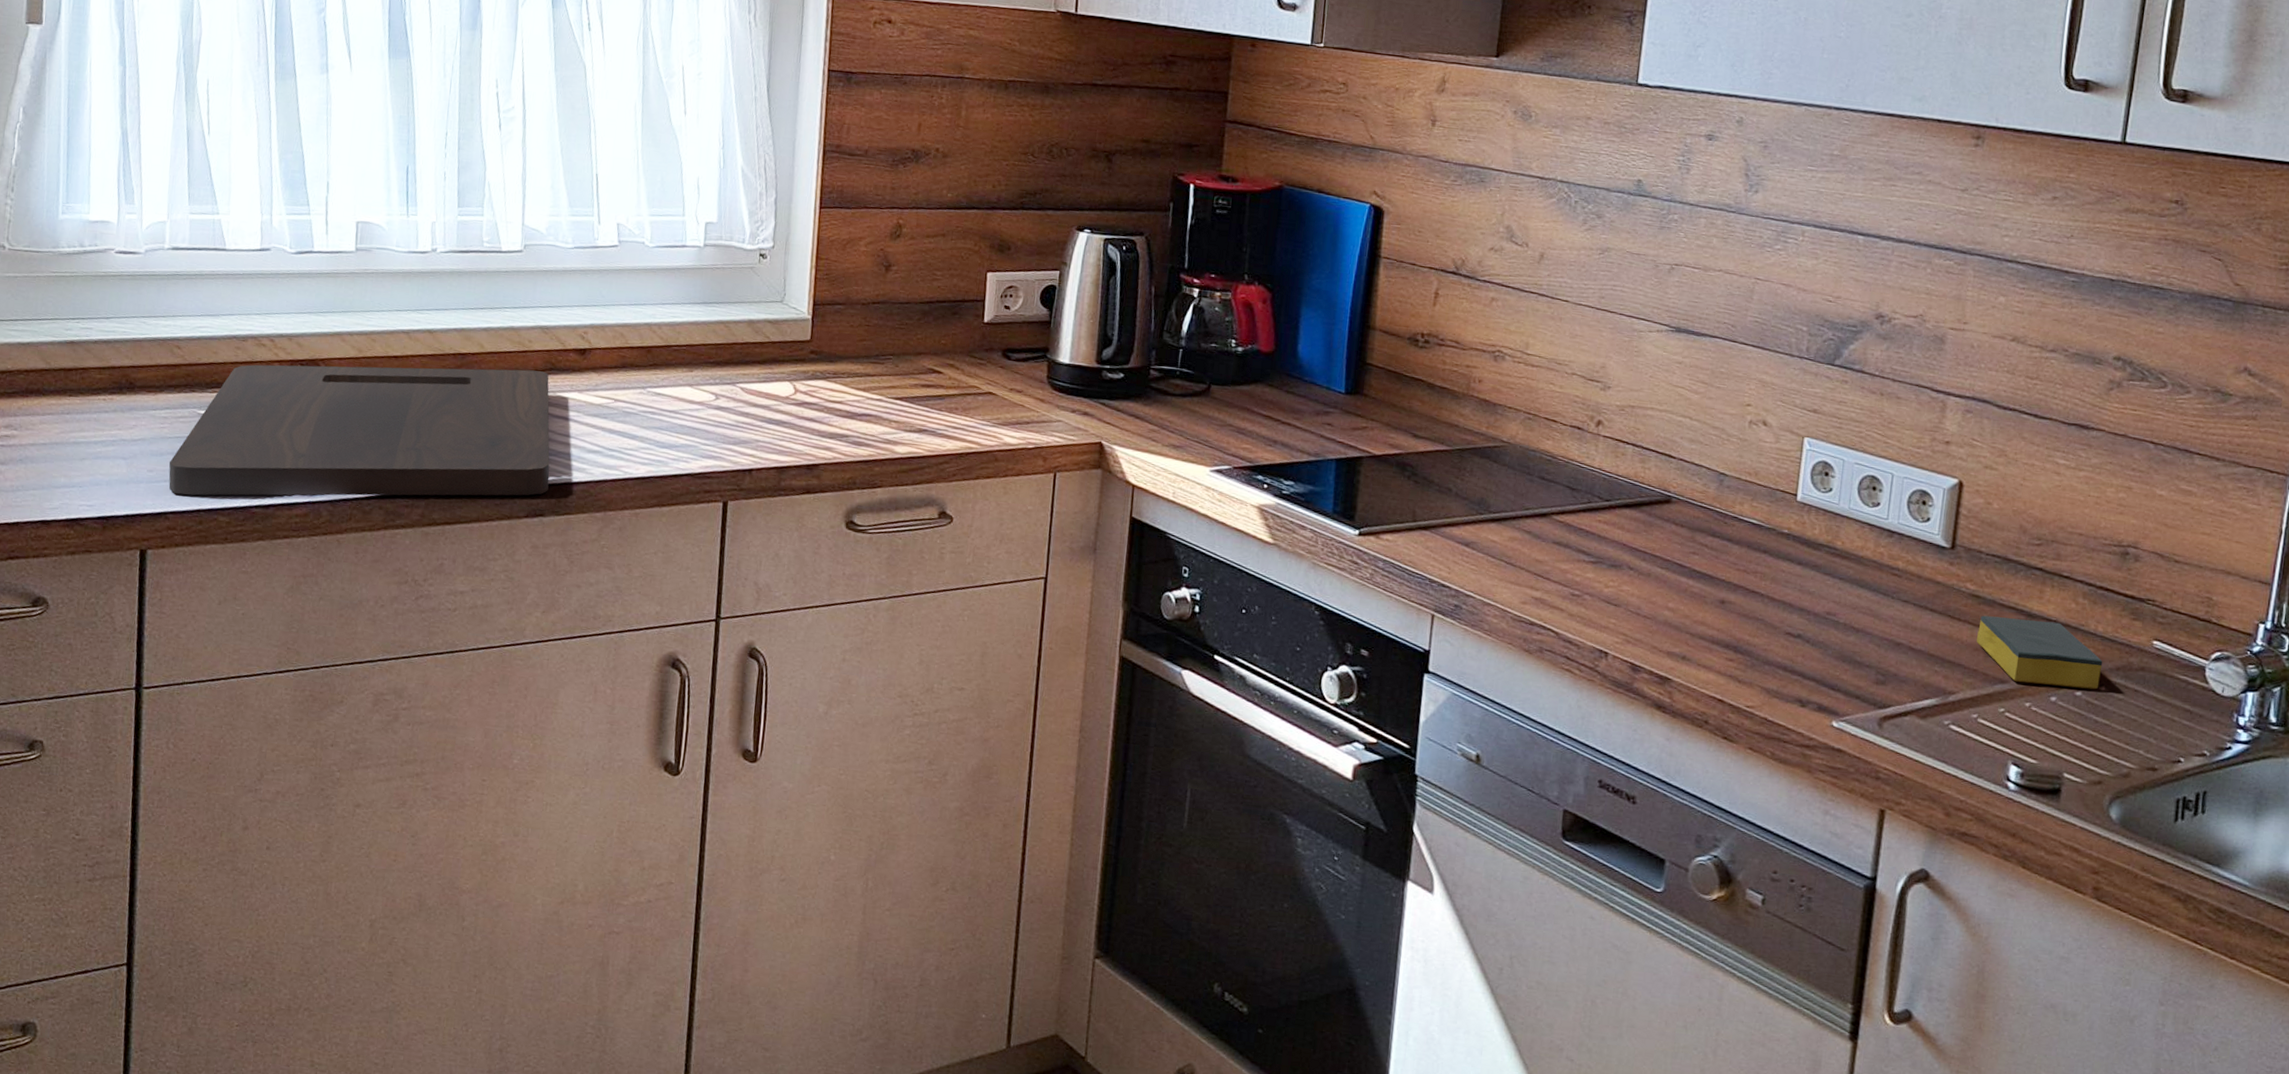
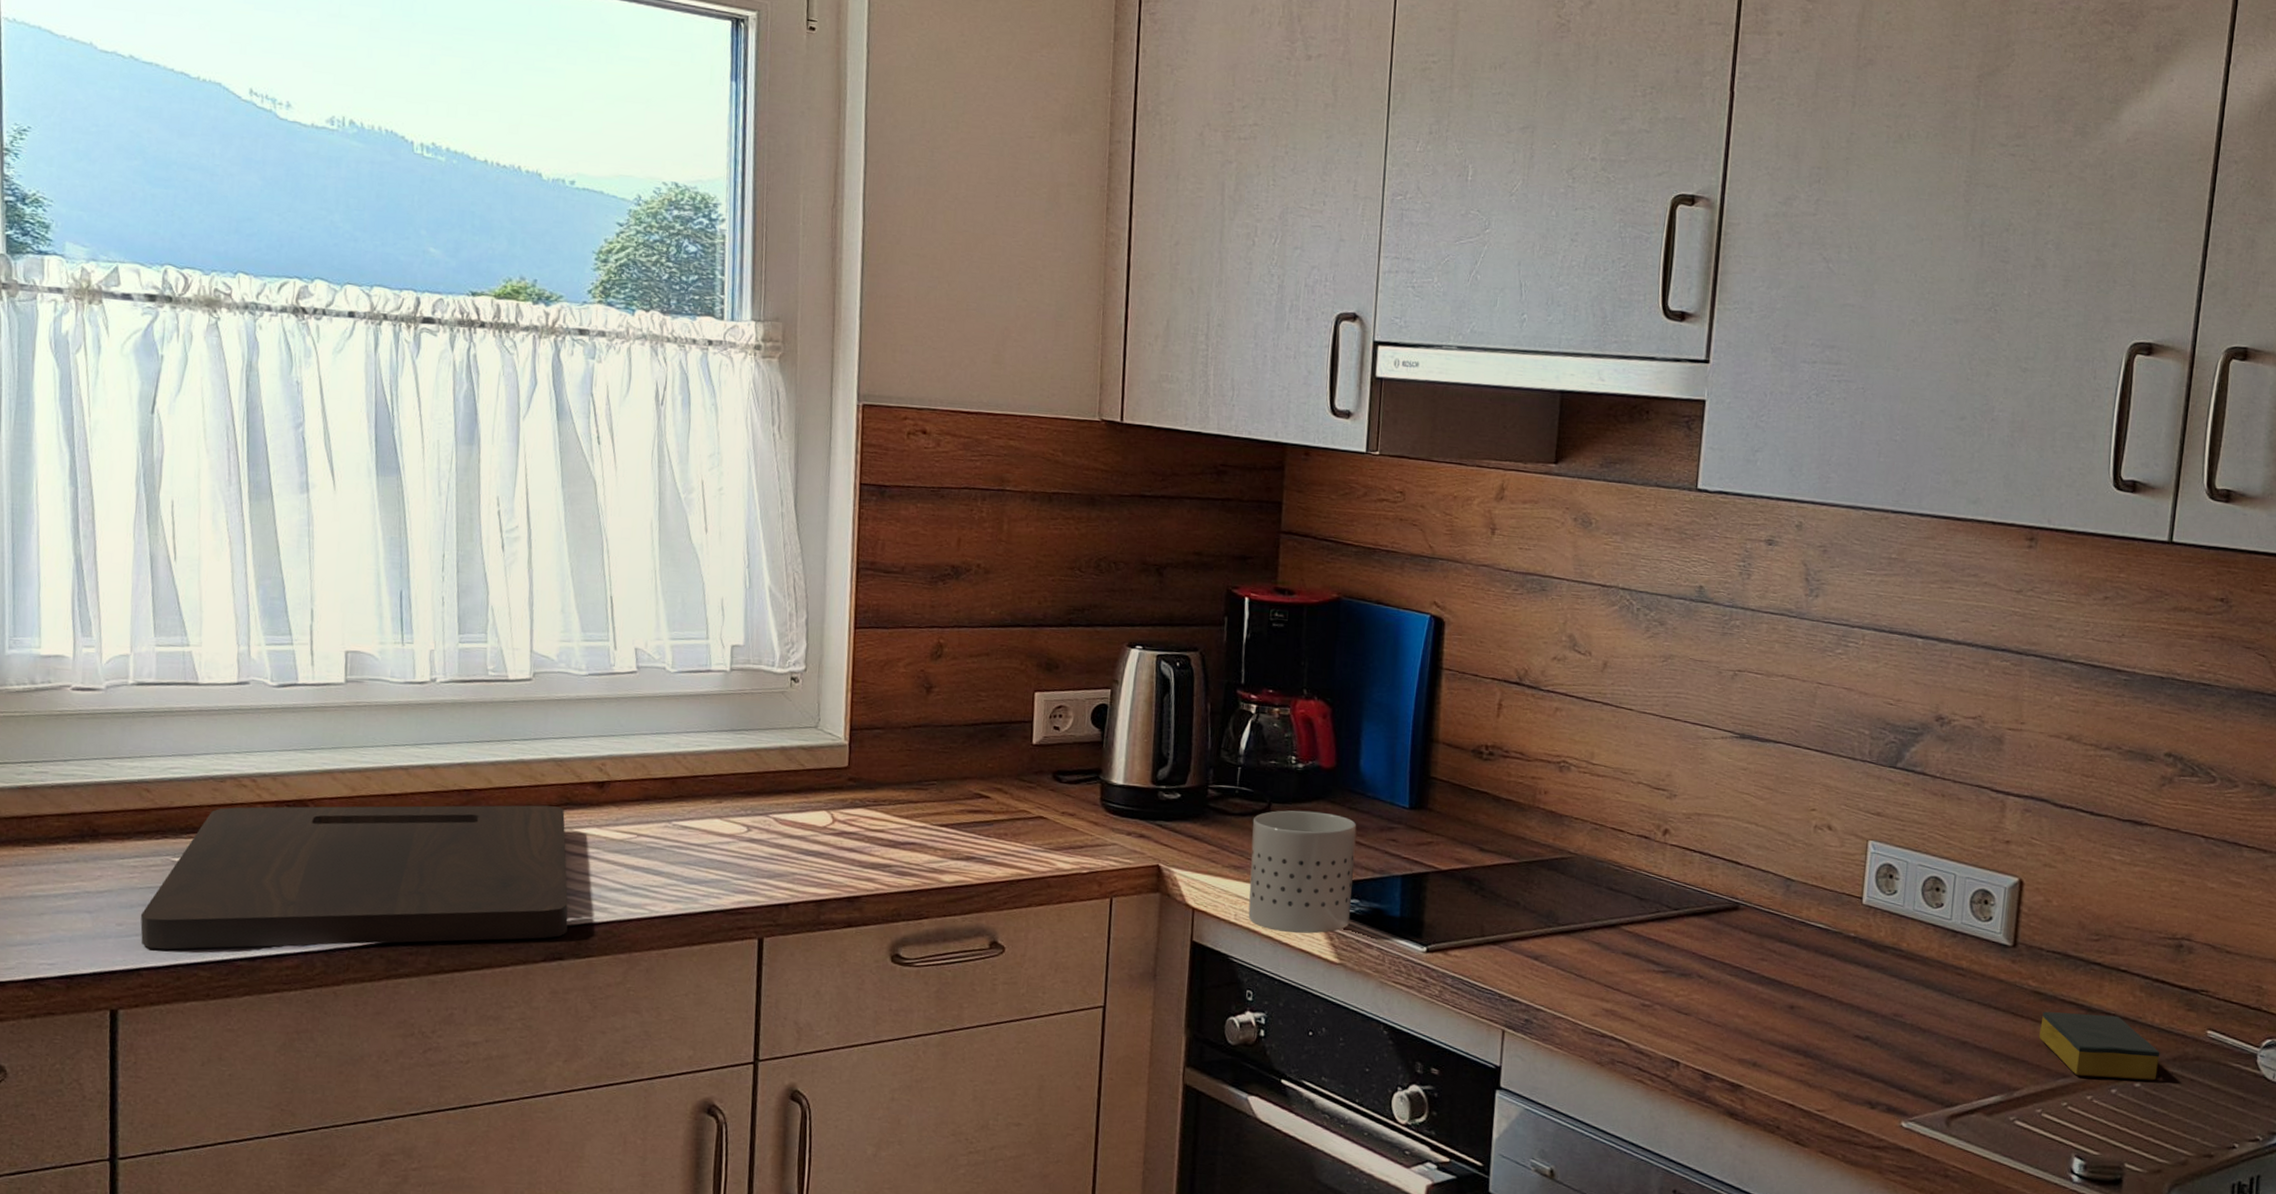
mug: none [1186,392,1294,514] -> present [1248,810,1357,934]

